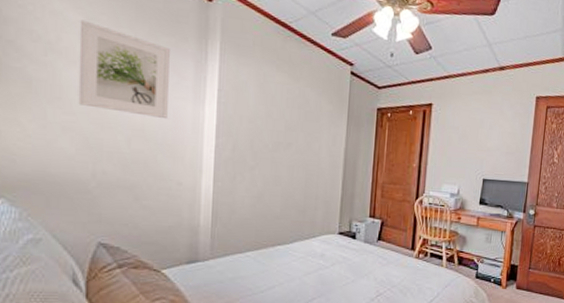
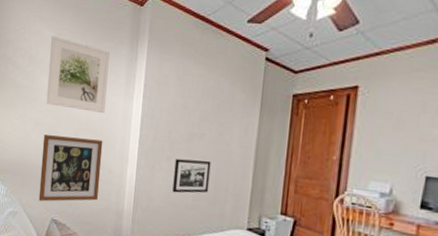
wall art: none [75,142,168,223] -> present [38,135,103,202]
picture frame: none [258,168,300,204] -> present [172,158,211,194]

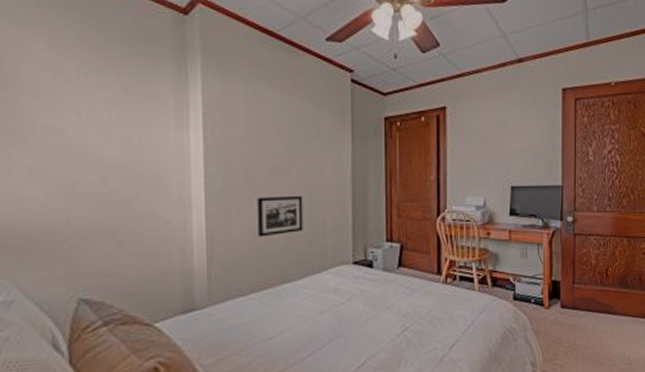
wall art: present [38,135,103,202] -> none [47,185,154,278]
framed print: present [46,35,110,113] -> none [40,48,147,150]

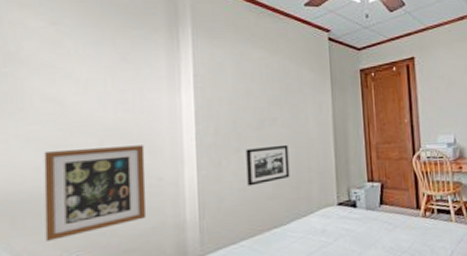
wall art: none [47,185,154,278] -> present [43,145,147,241]

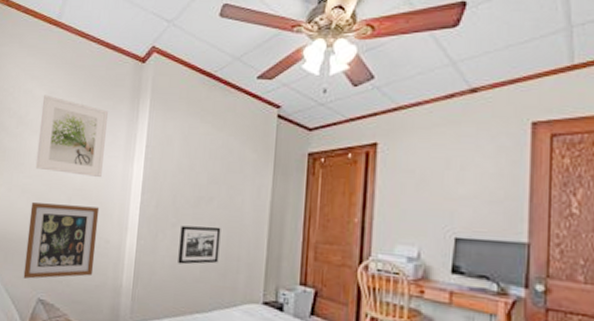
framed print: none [41,25,142,114] -> present [35,94,108,177]

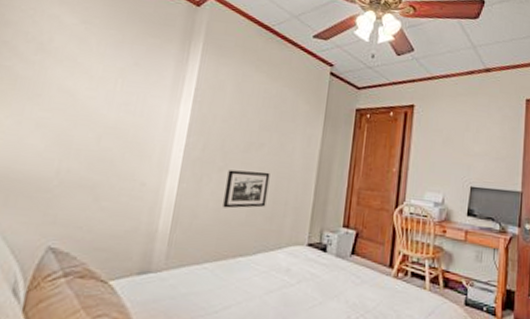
wall art: present [23,202,100,279] -> none [29,139,137,225]
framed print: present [35,94,108,177] -> none [57,23,154,116]

